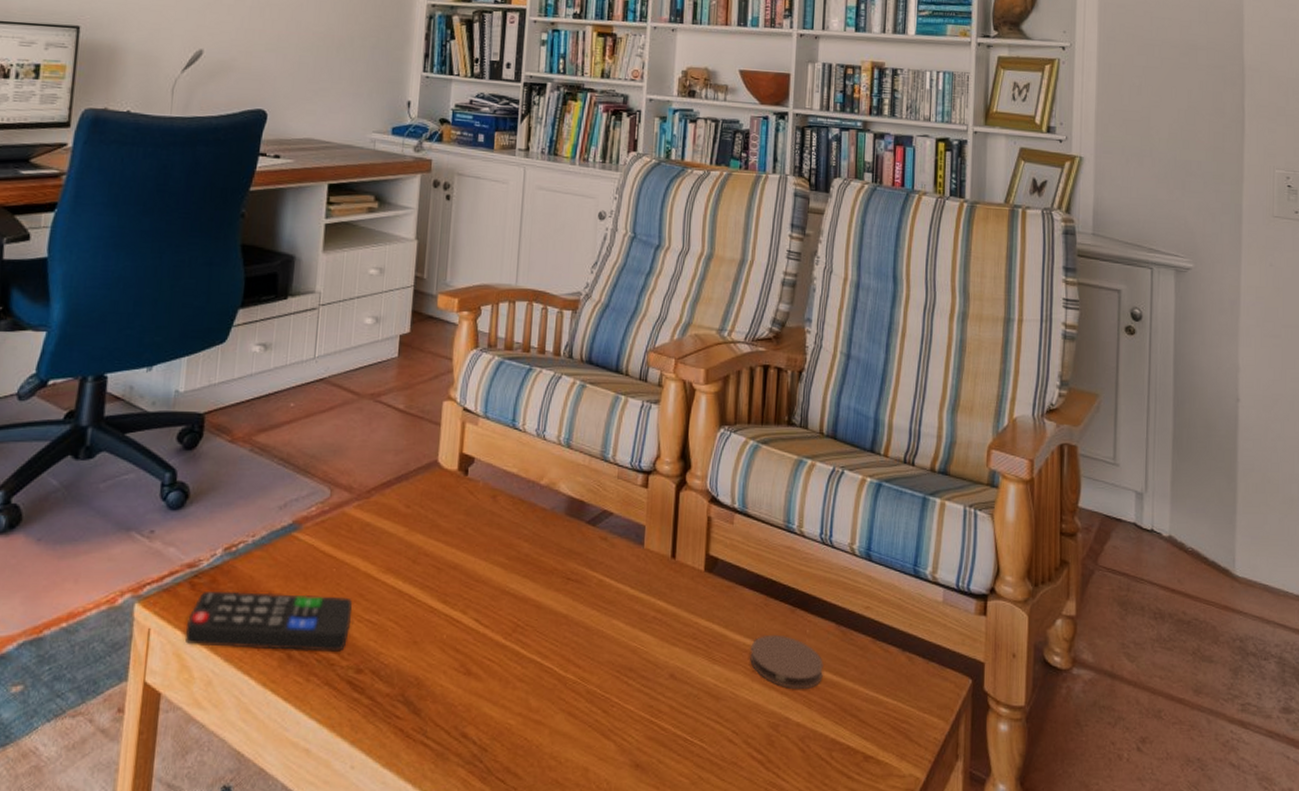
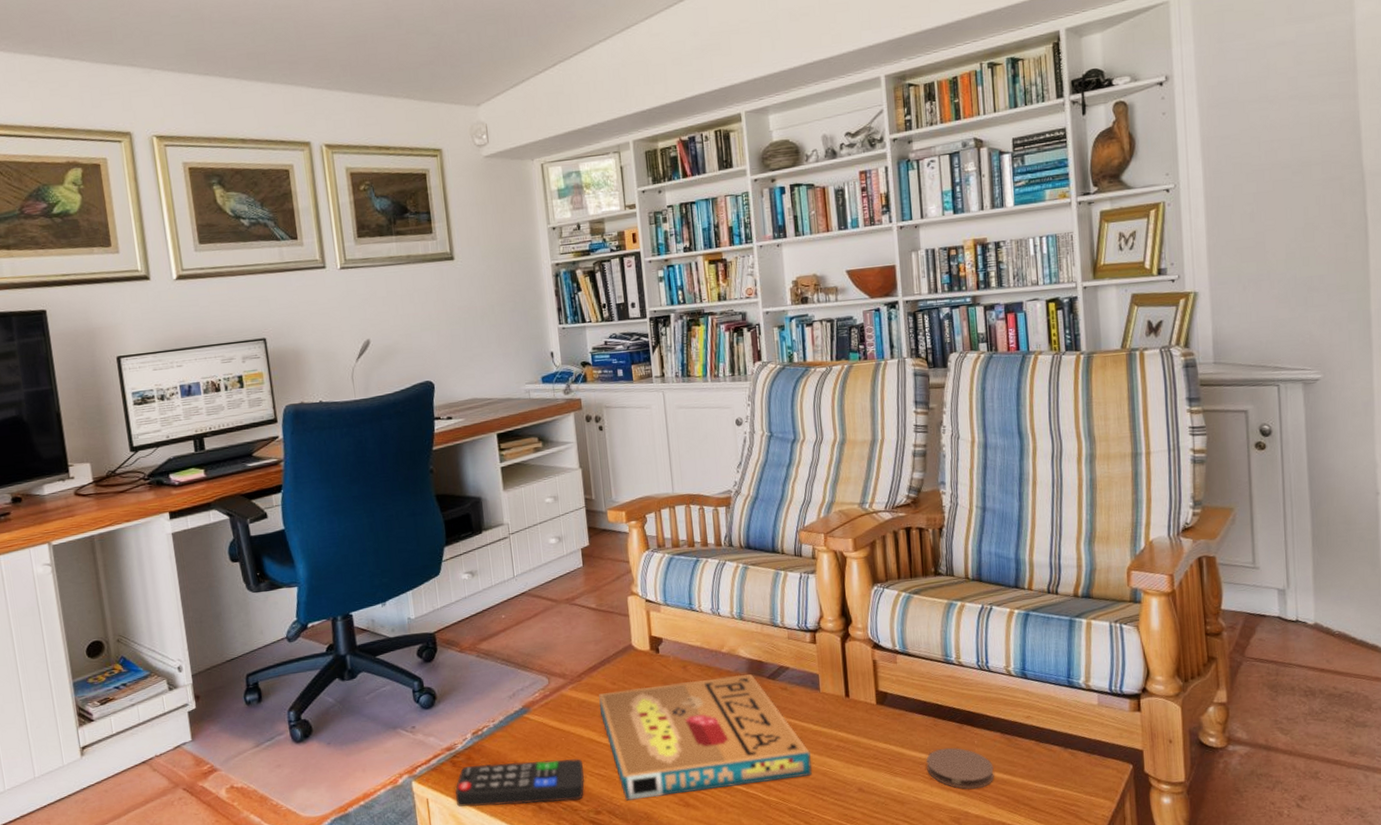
pizza box: none [384,514,622,659] -> present [599,674,812,801]

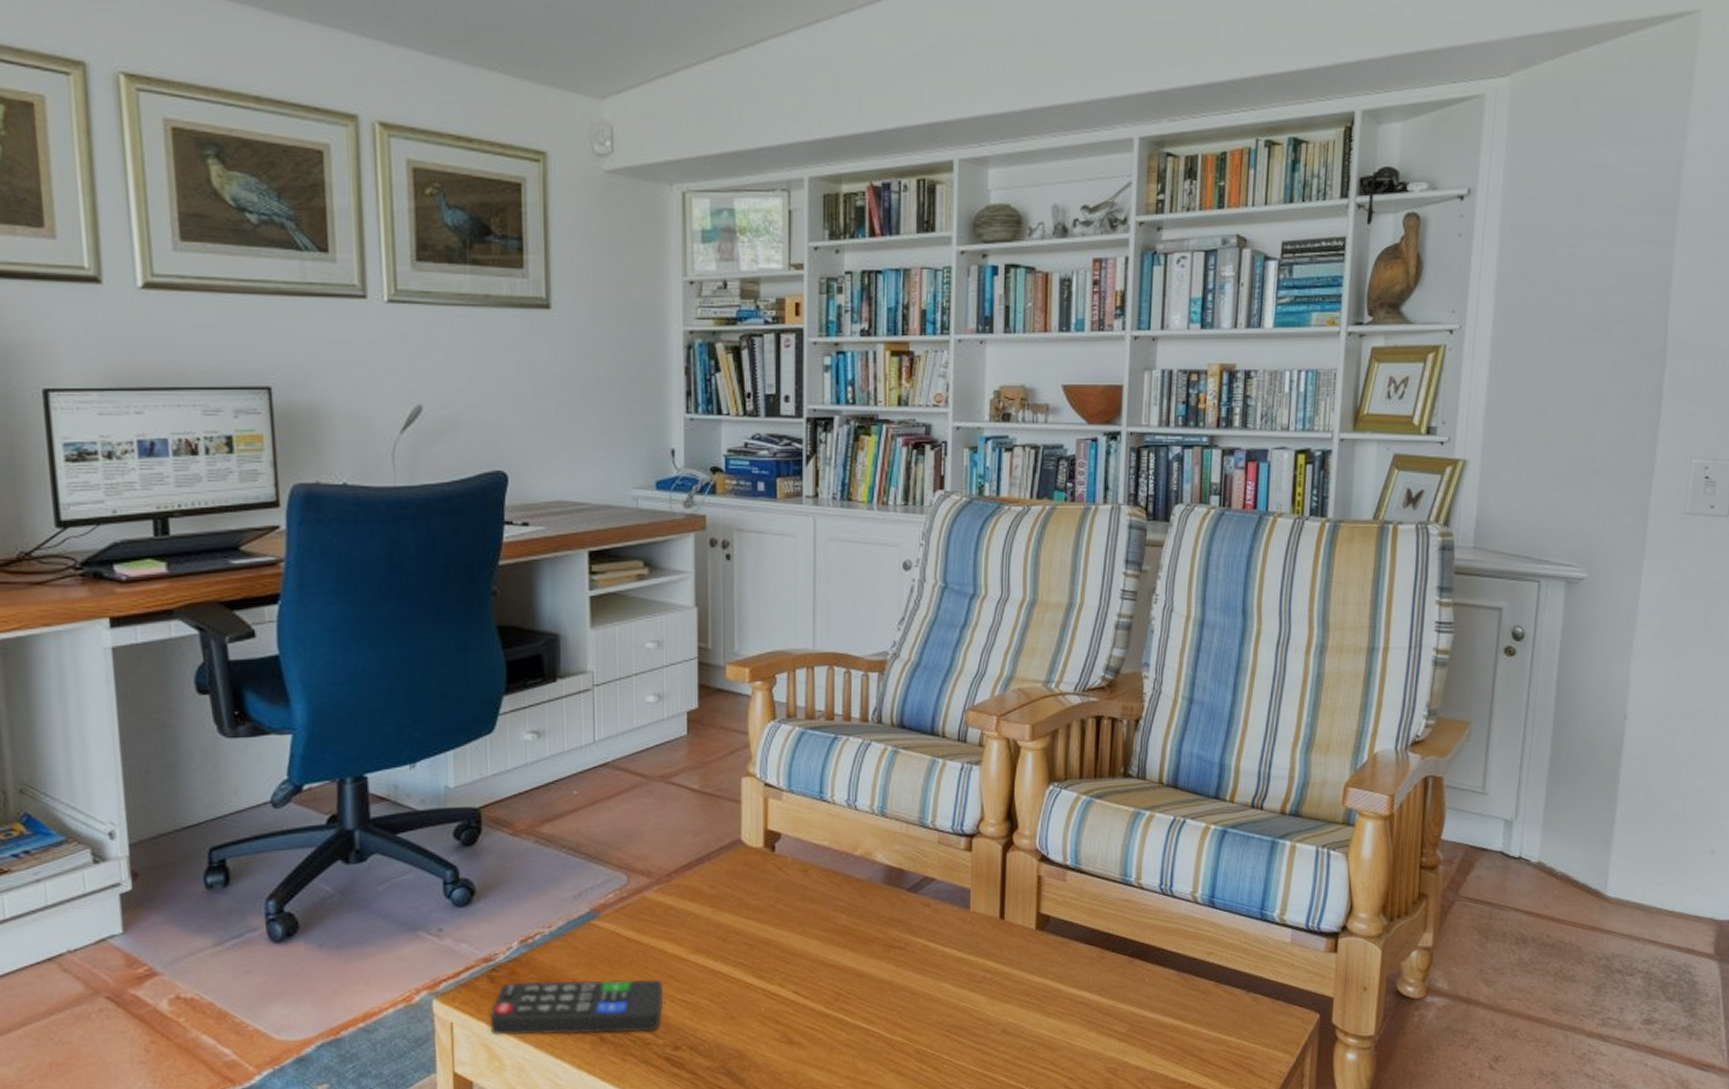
pizza box: present [599,674,812,801] -> none [691,884,949,1034]
coaster: present [926,747,994,789] -> none [1086,985,1163,1036]

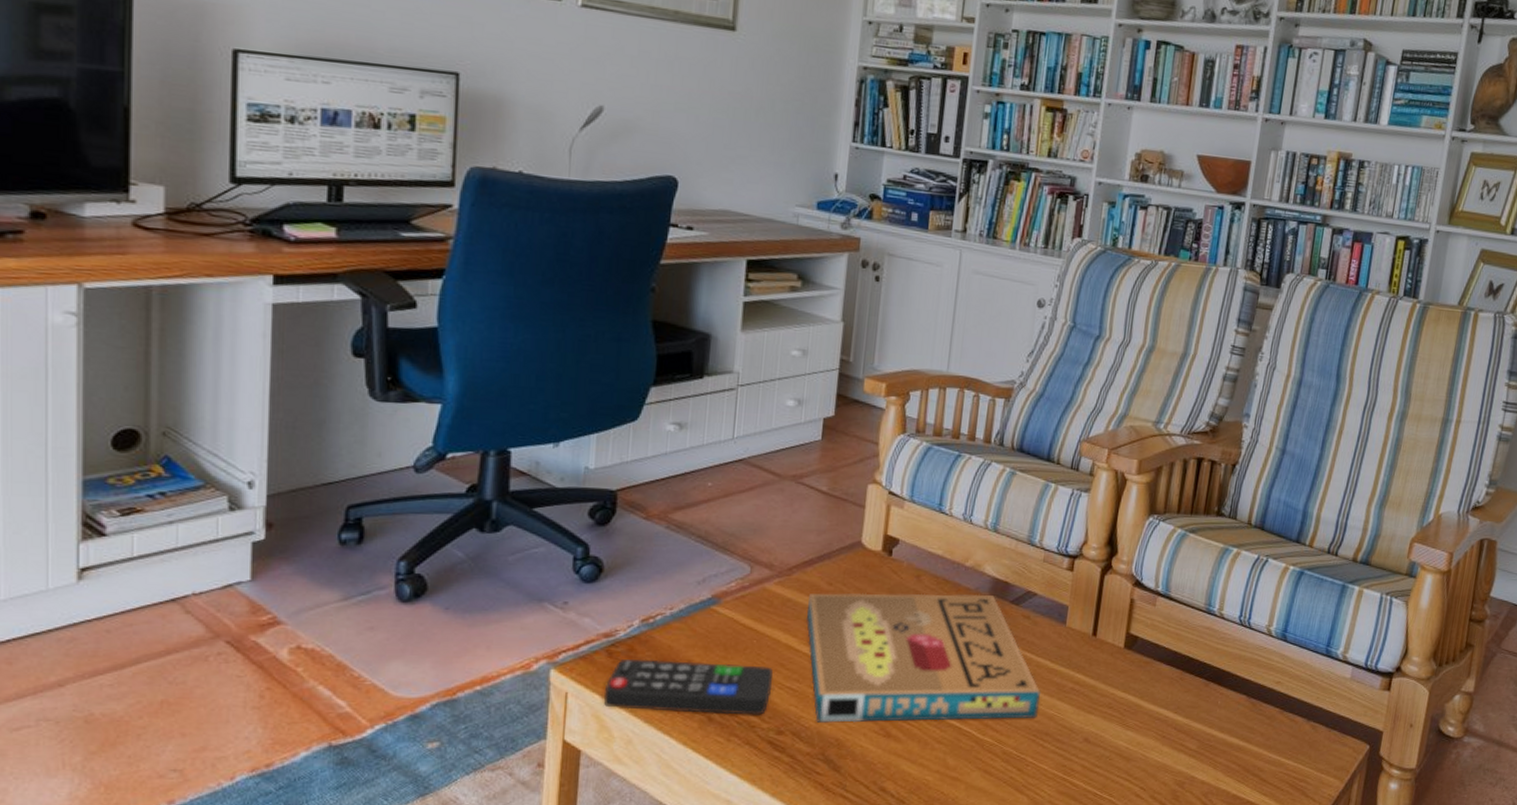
pizza box: none [691,884,949,1034] -> present [805,593,1040,723]

